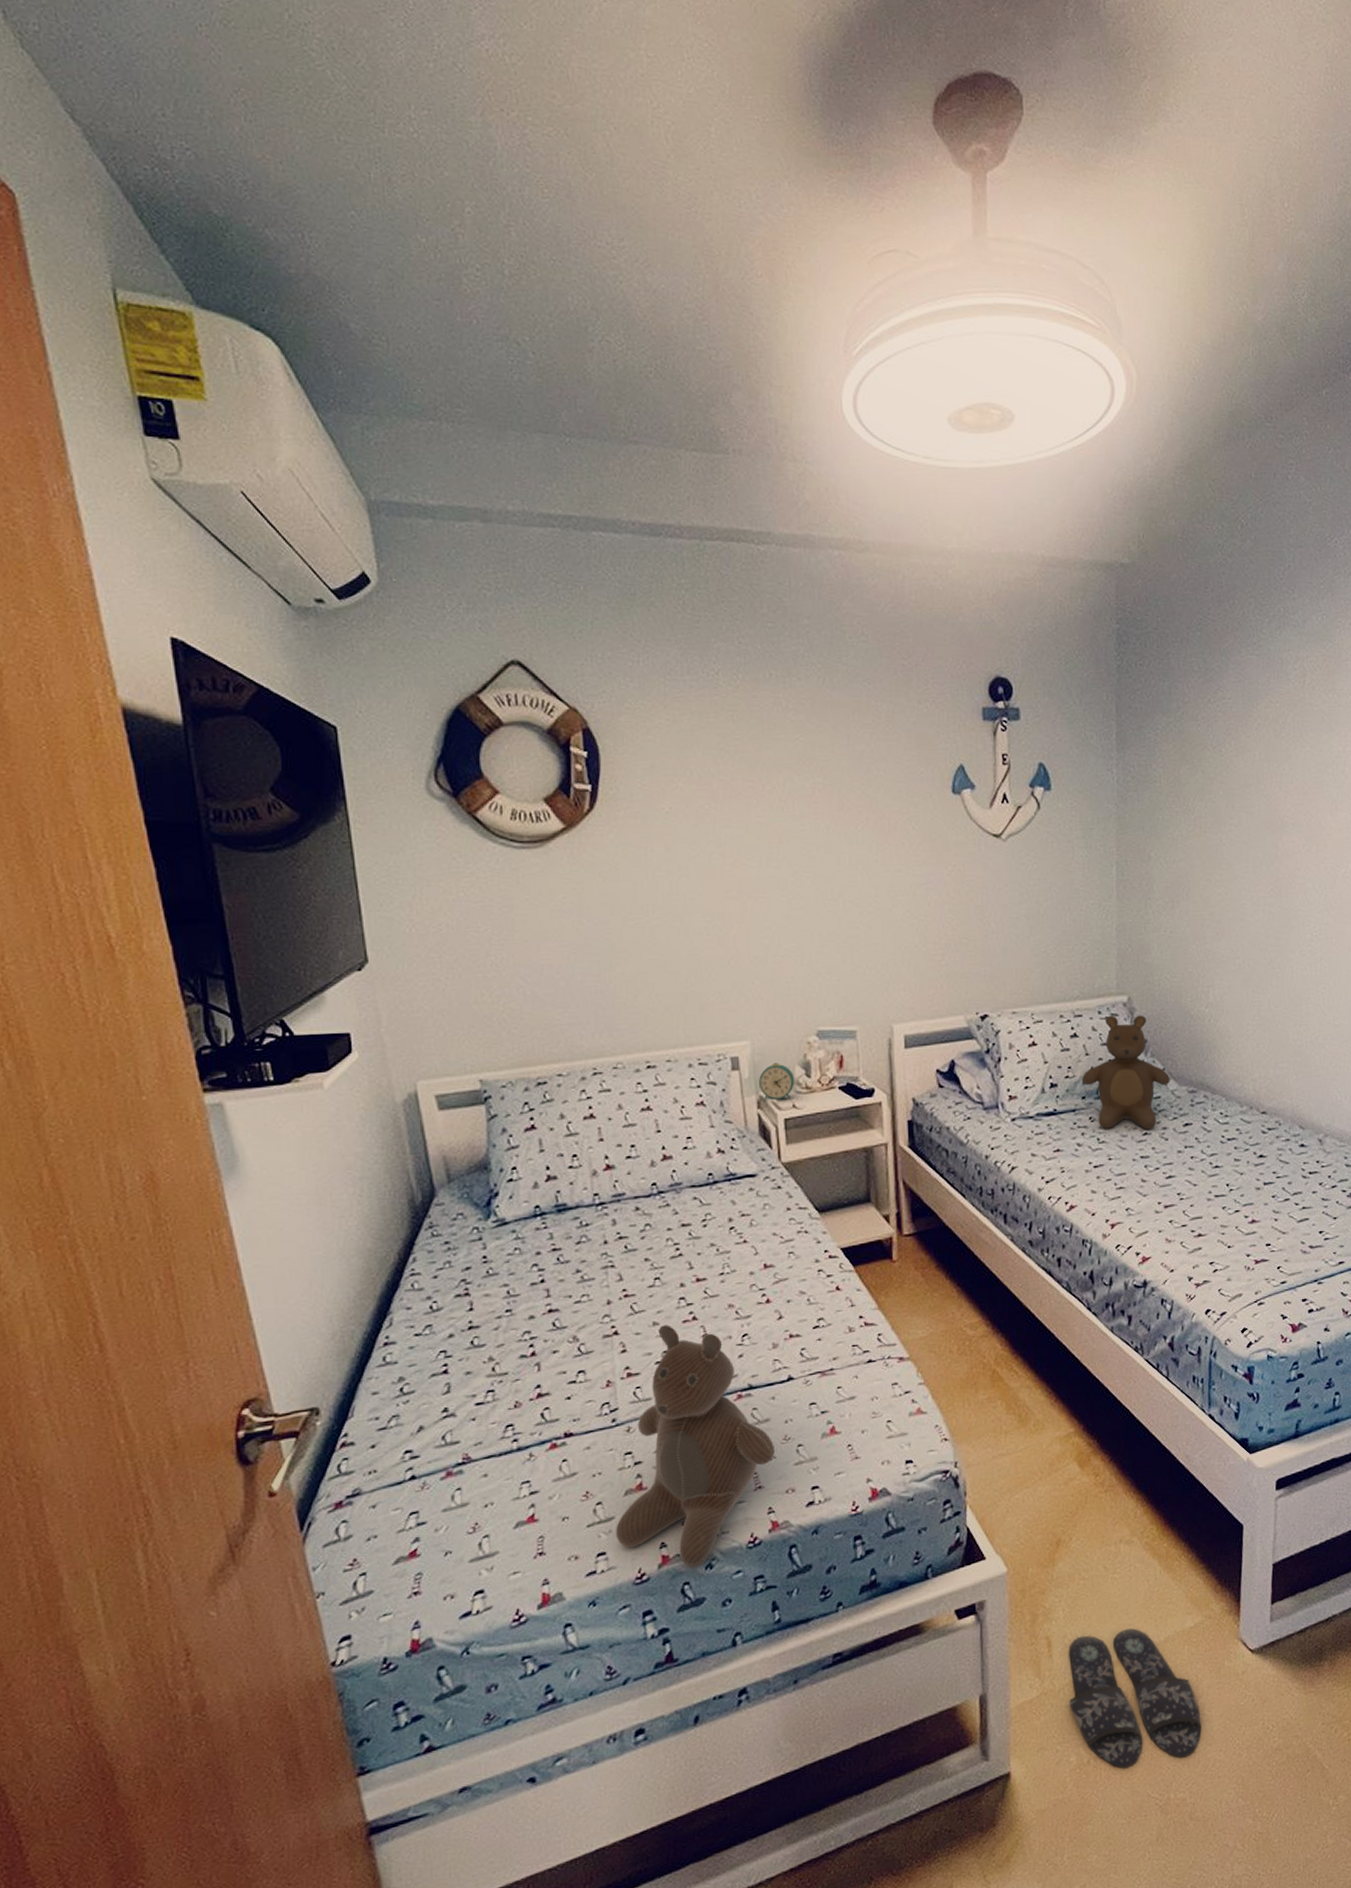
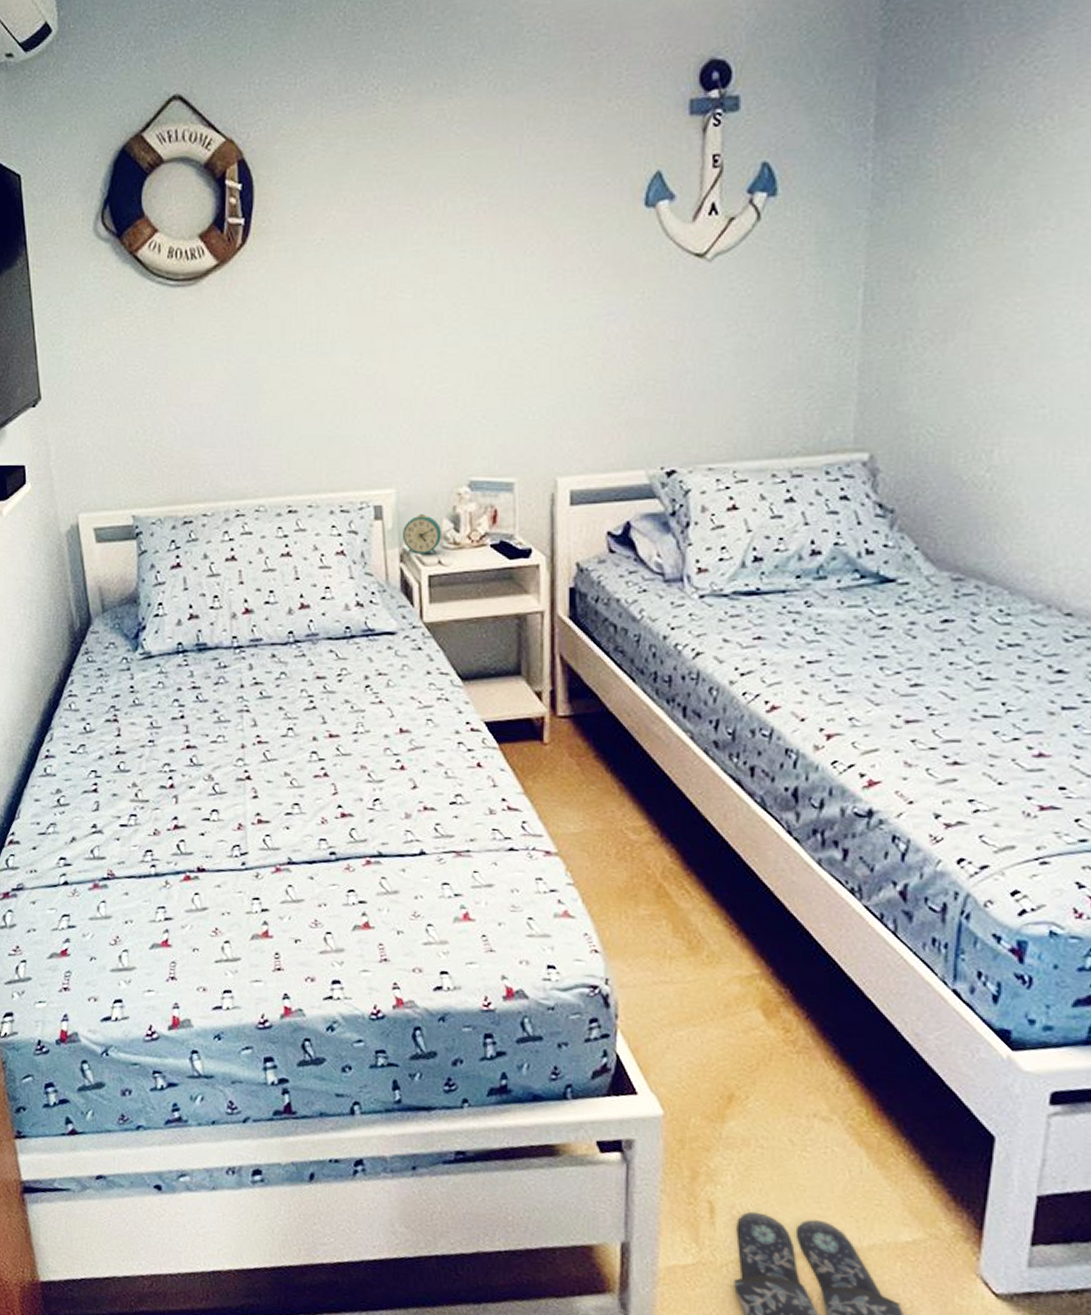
stuffed animal: present [615,1324,776,1568] -> none [241,777,404,1026]
teddy bear: present [1082,1015,1170,1130] -> none [798,476,925,623]

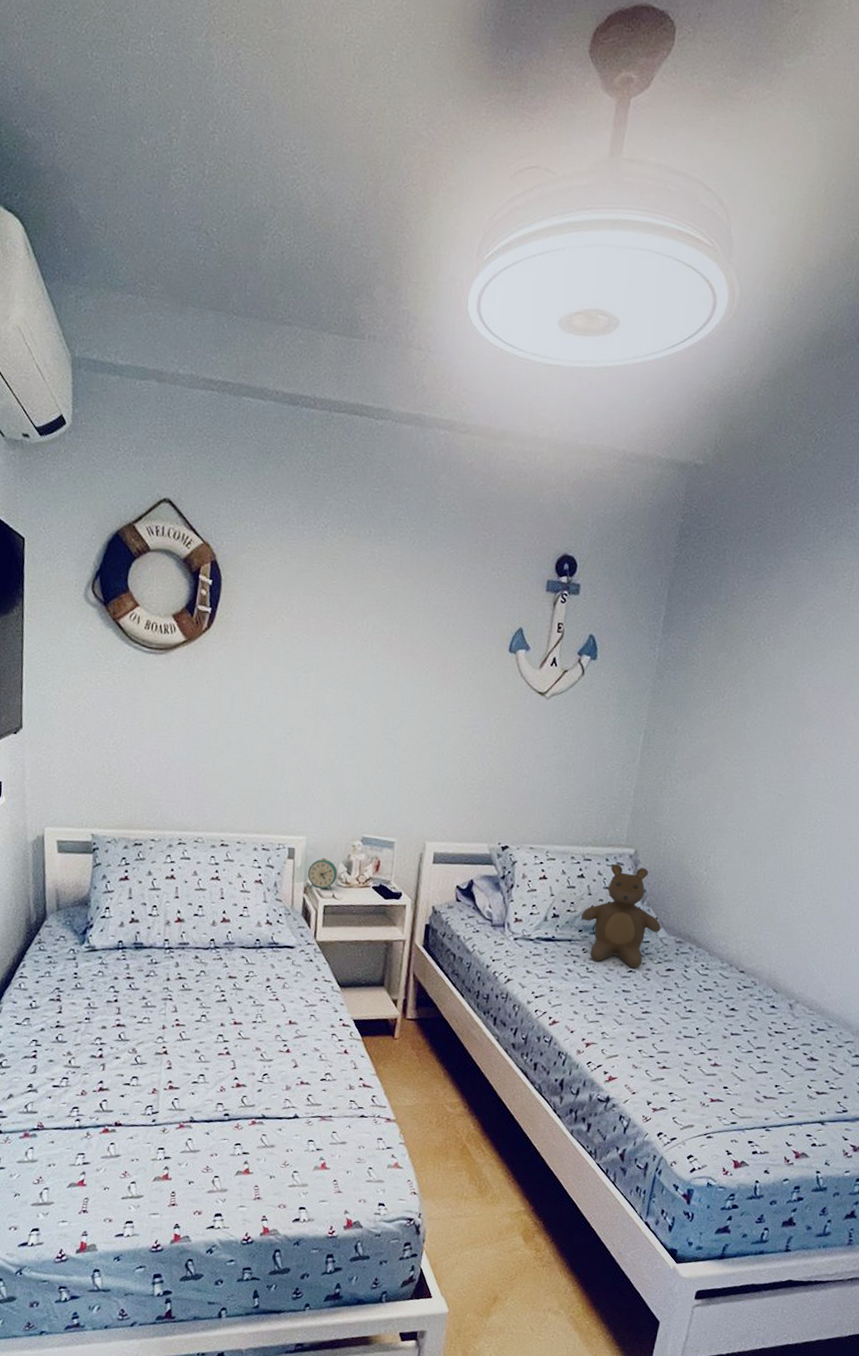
teddy bear: none [798,476,925,623] -> present [582,863,661,969]

